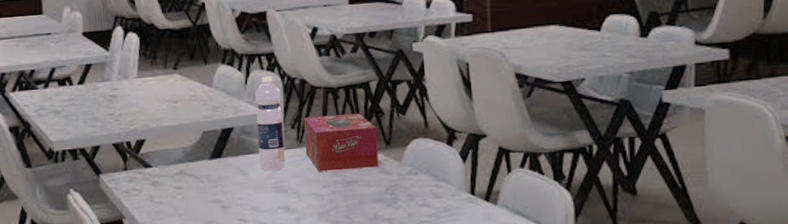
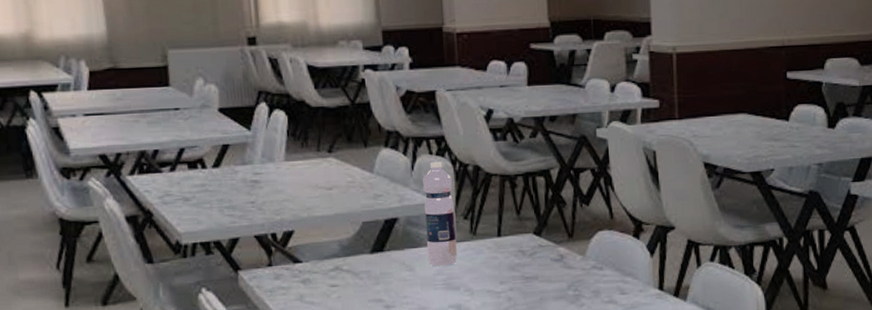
tissue box: present [303,113,379,172] -> none [477,202,561,267]

